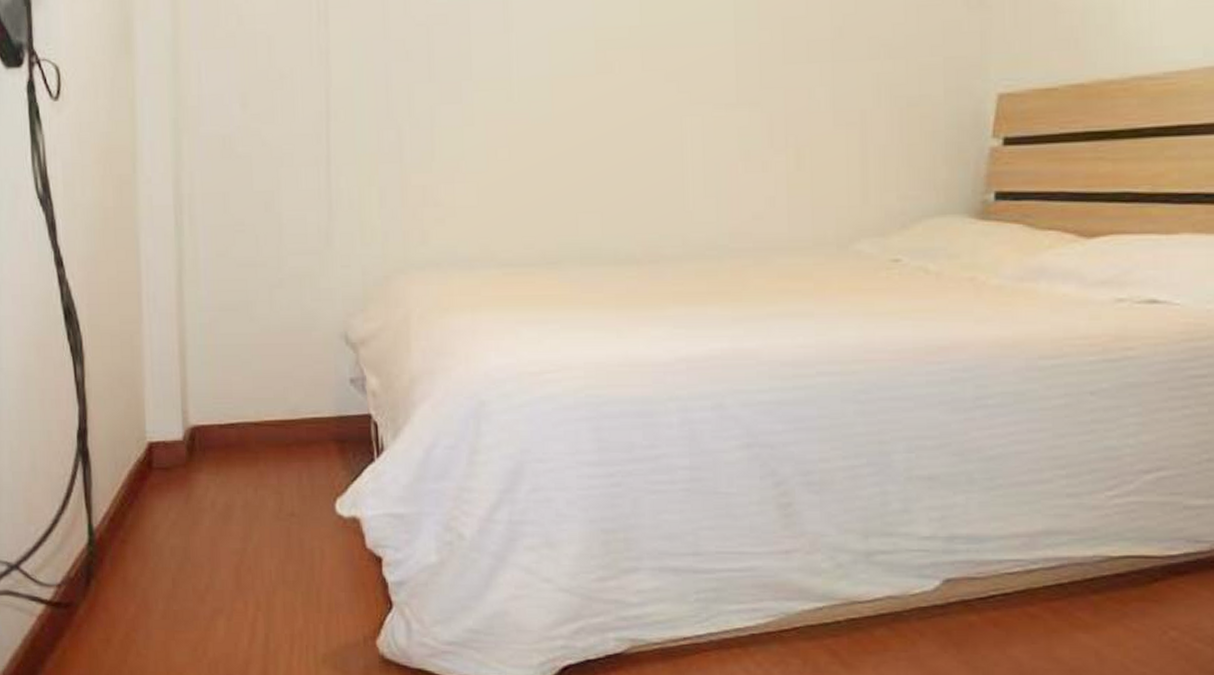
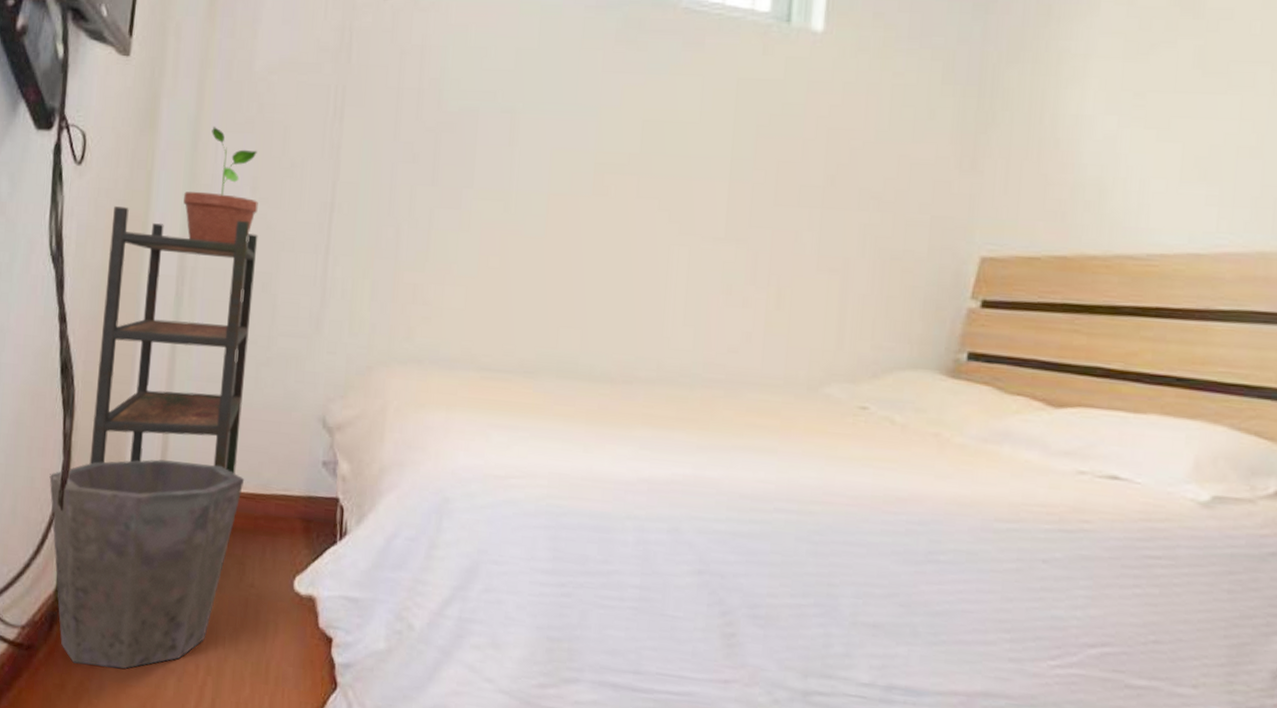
waste bin: none [66,396,271,616] -> present [49,459,245,669]
bookshelf: none [98,138,262,410] -> present [89,205,258,475]
potted plant: none [170,45,251,166] -> present [183,127,258,245]

